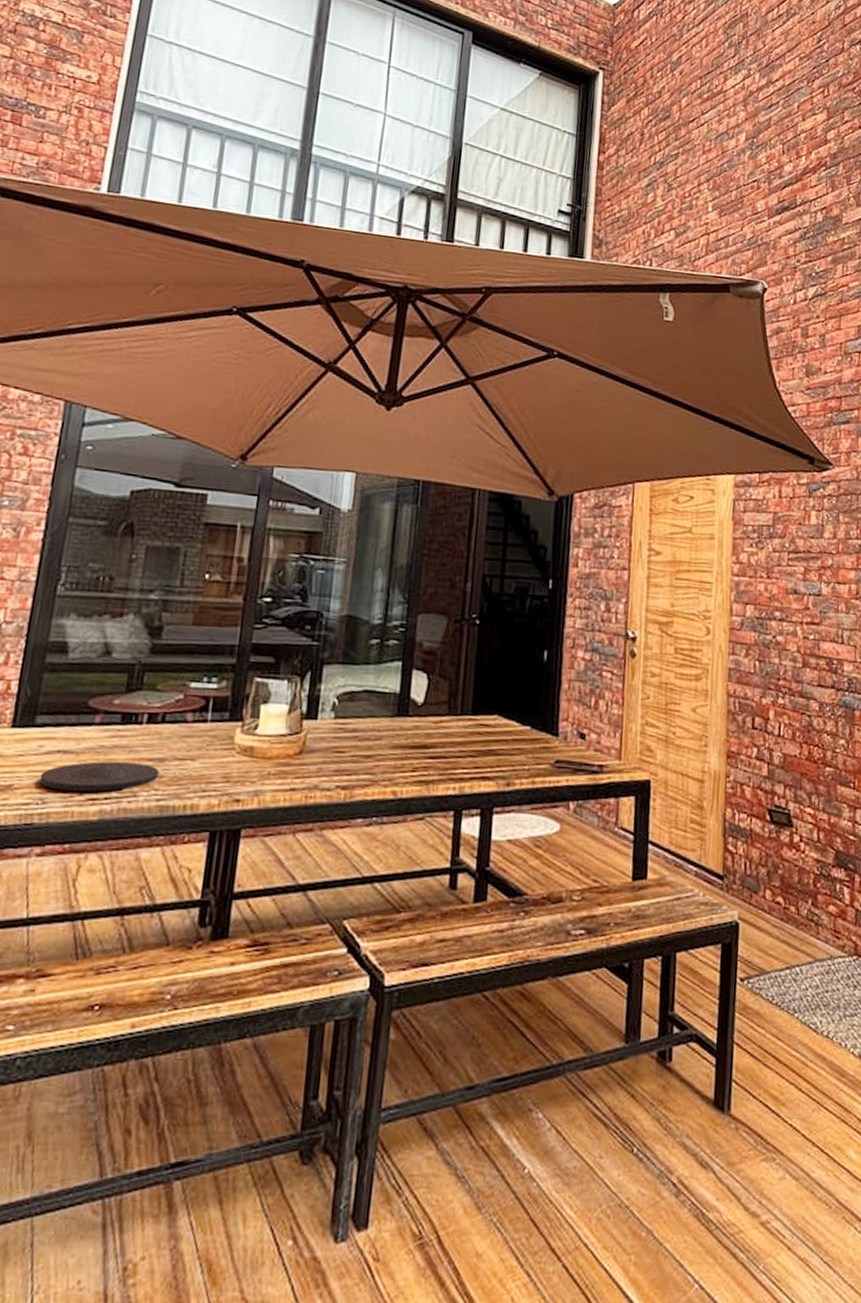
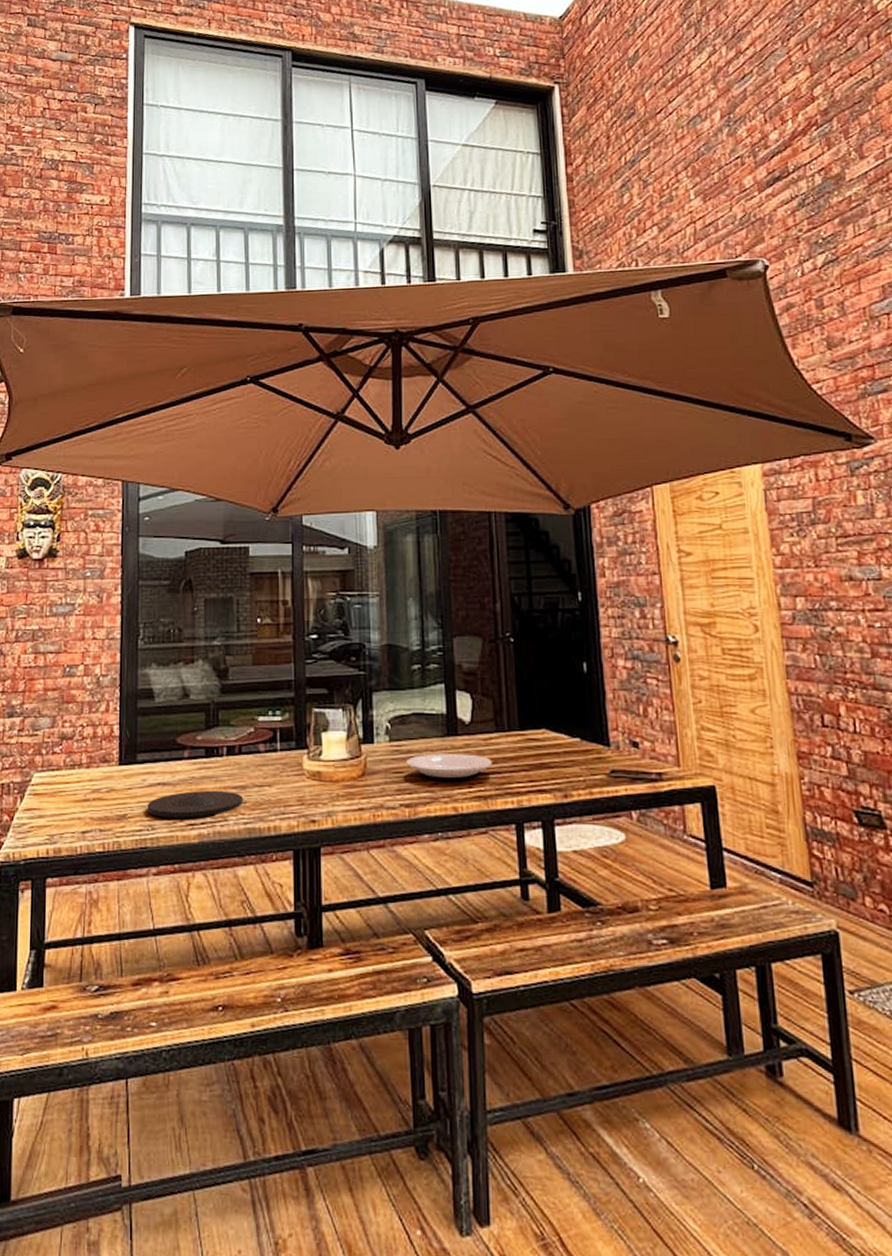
plate: none [348,734,439,765] -> present [405,753,492,782]

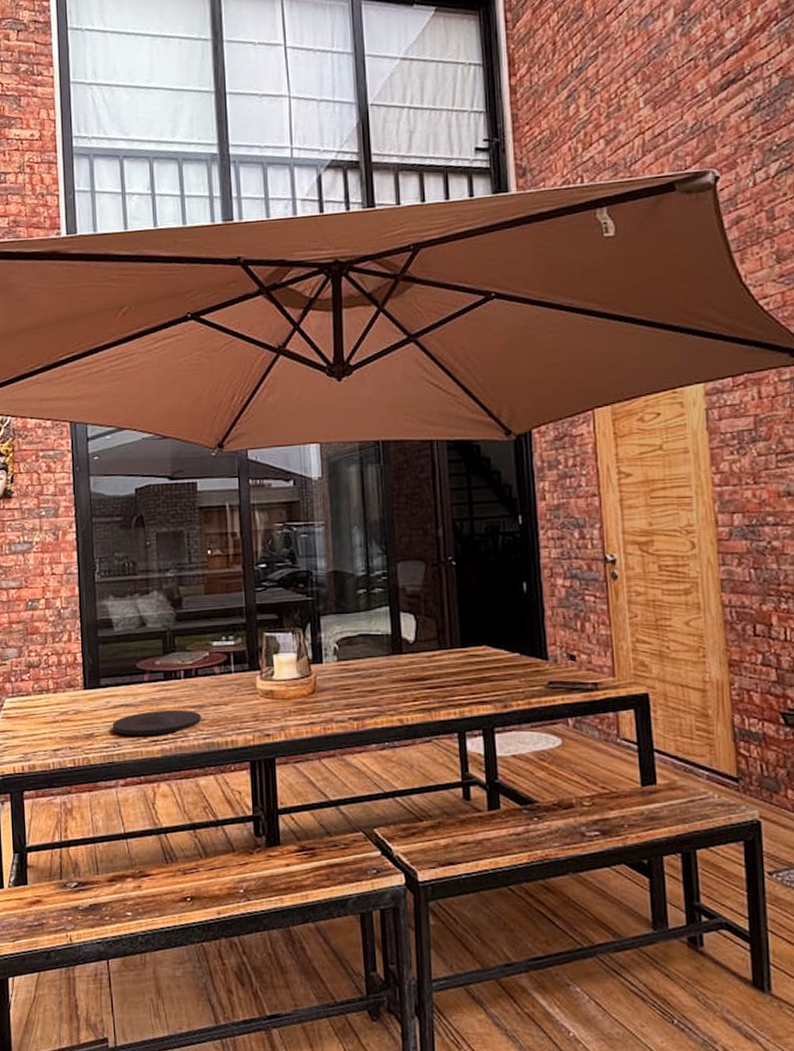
plate: present [405,753,492,782] -> none [353,670,435,696]

